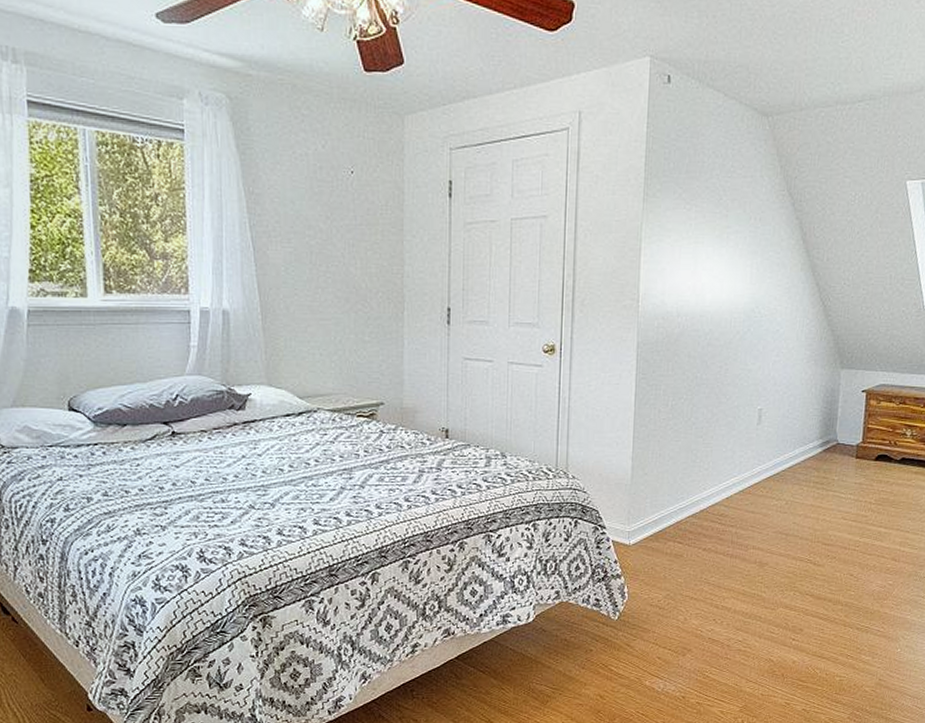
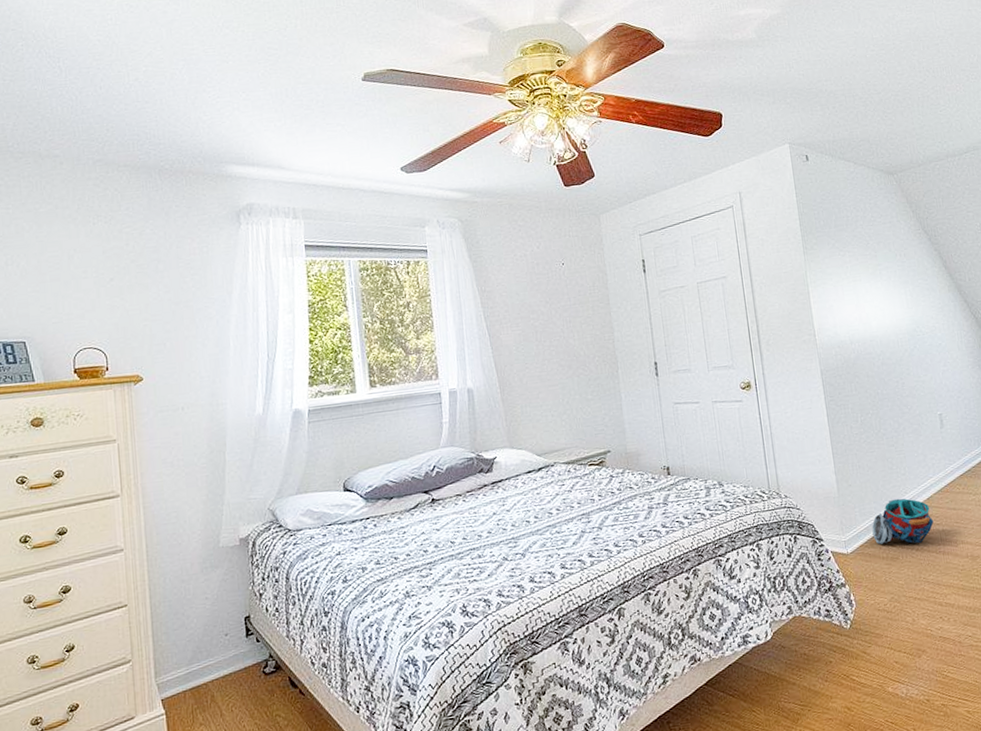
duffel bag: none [660,494,729,544] -> present [872,498,934,545]

